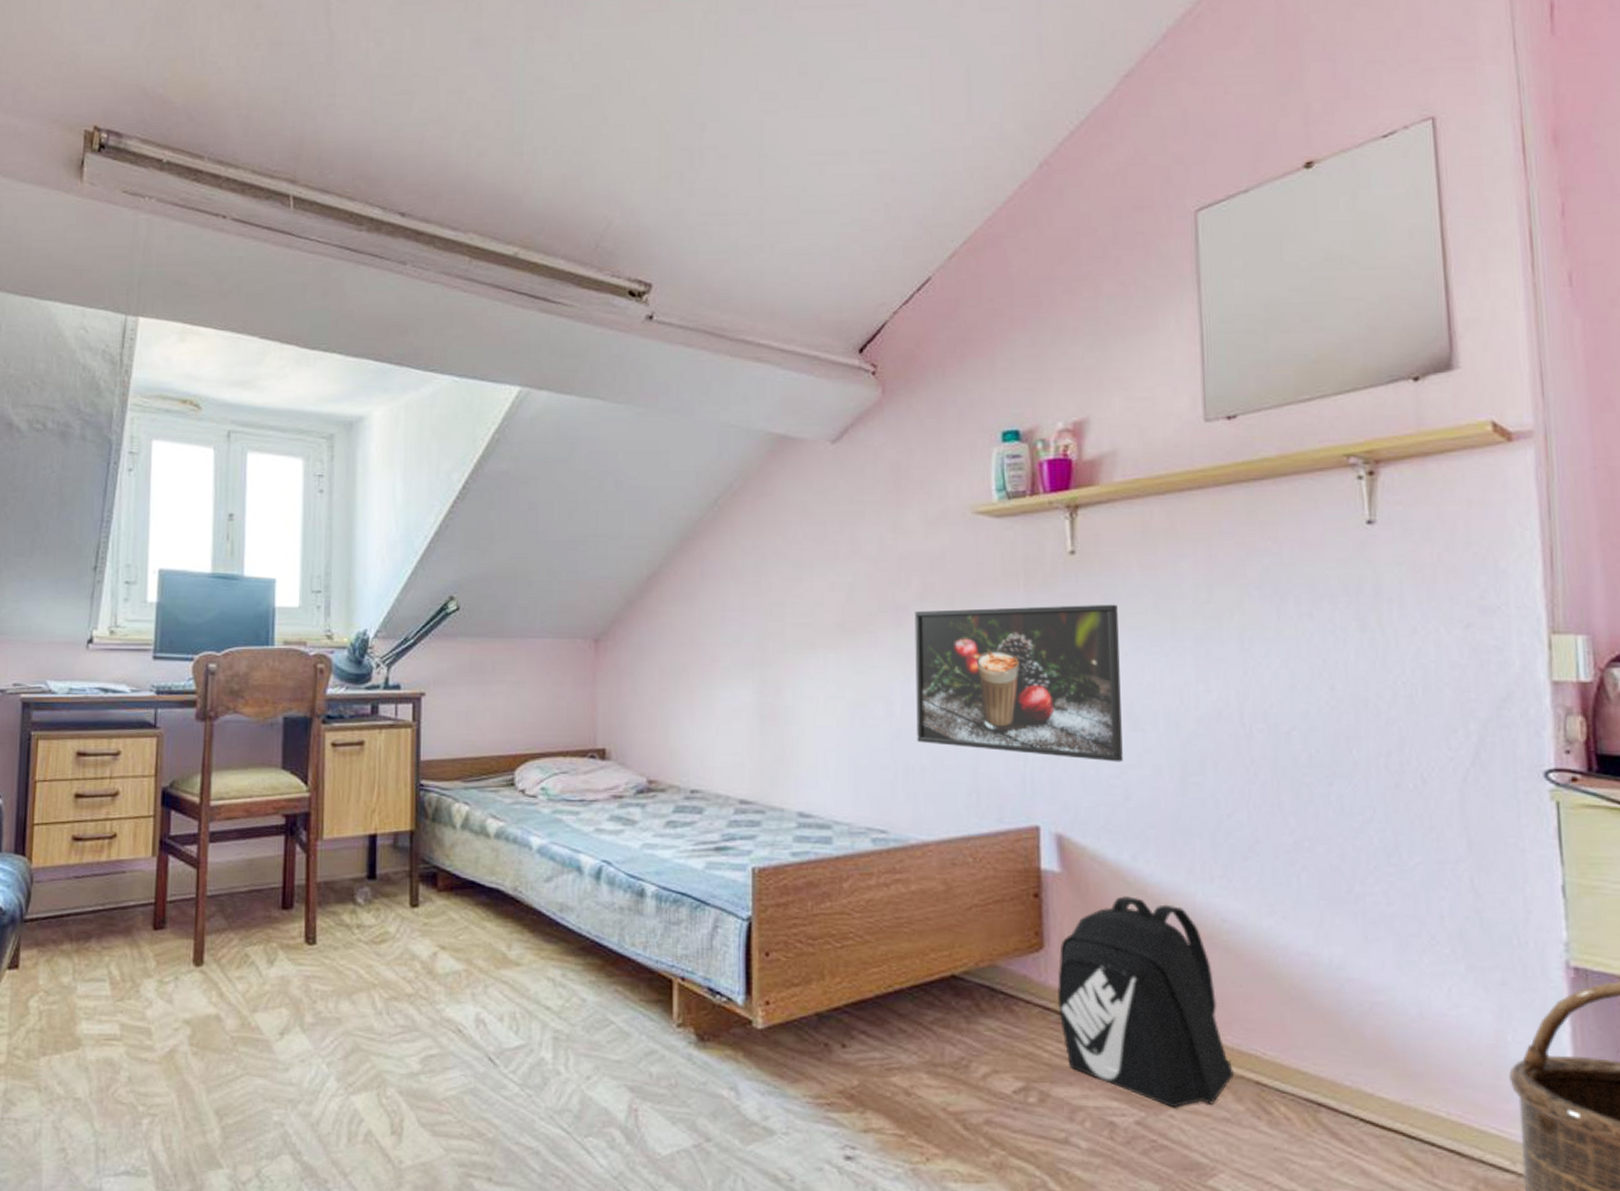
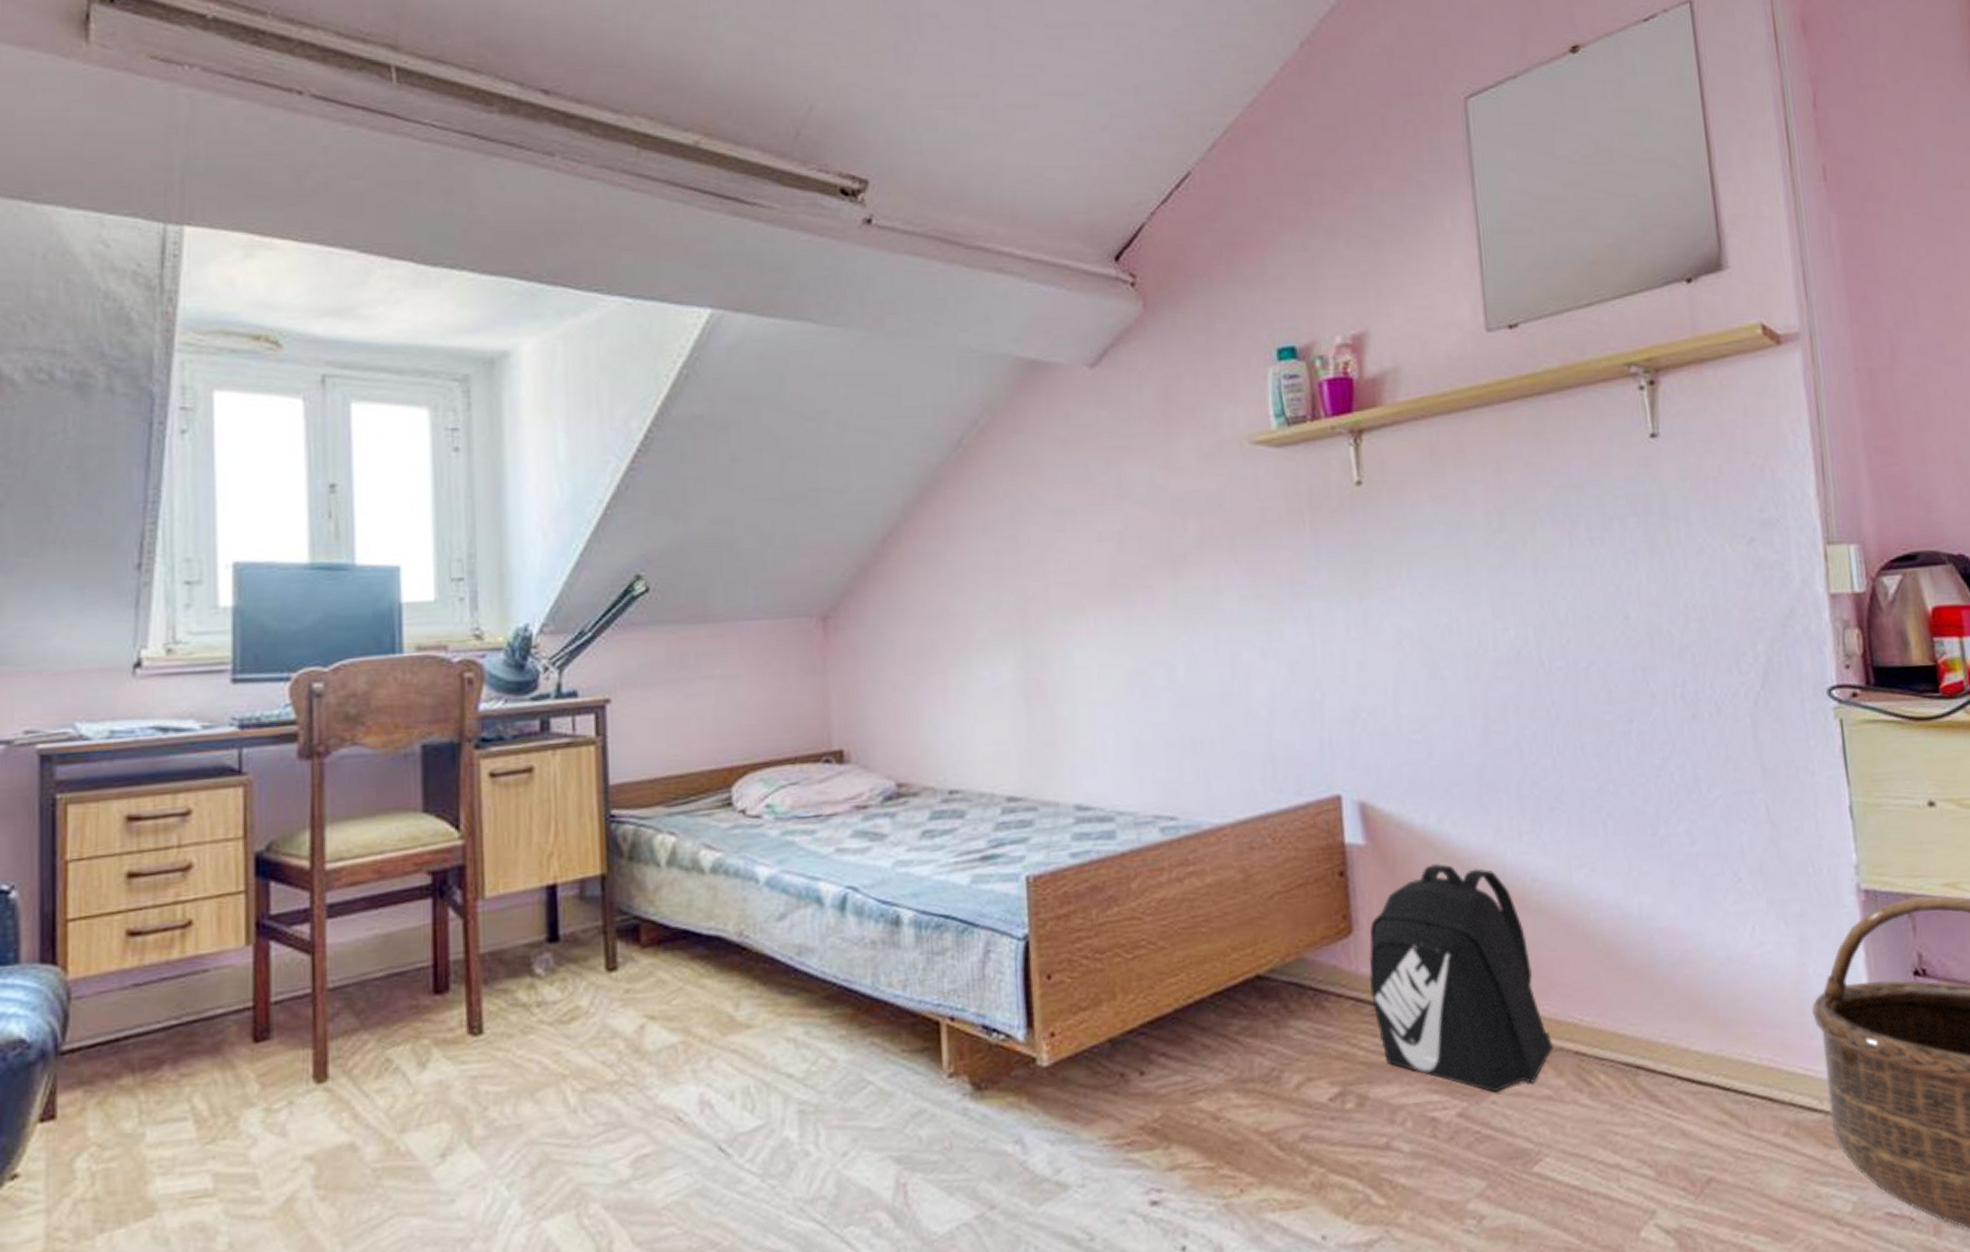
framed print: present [914,604,1123,762] -> none [1193,538,1424,716]

